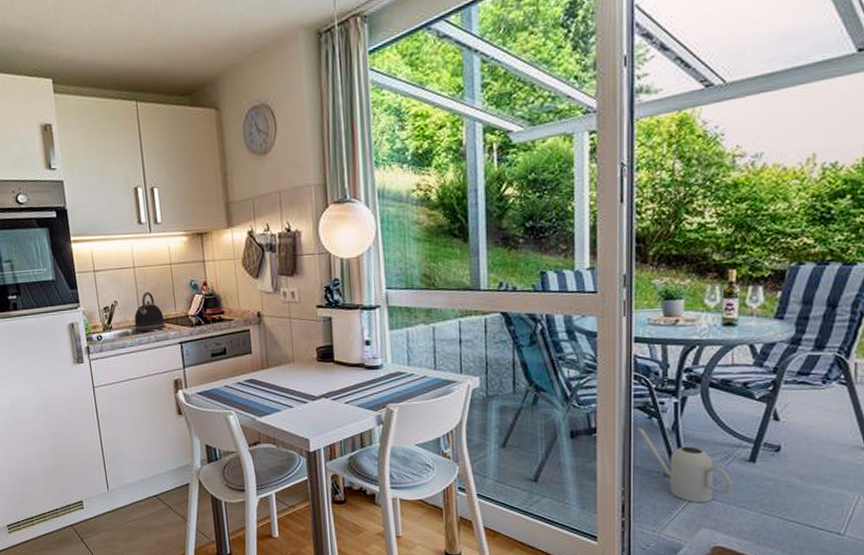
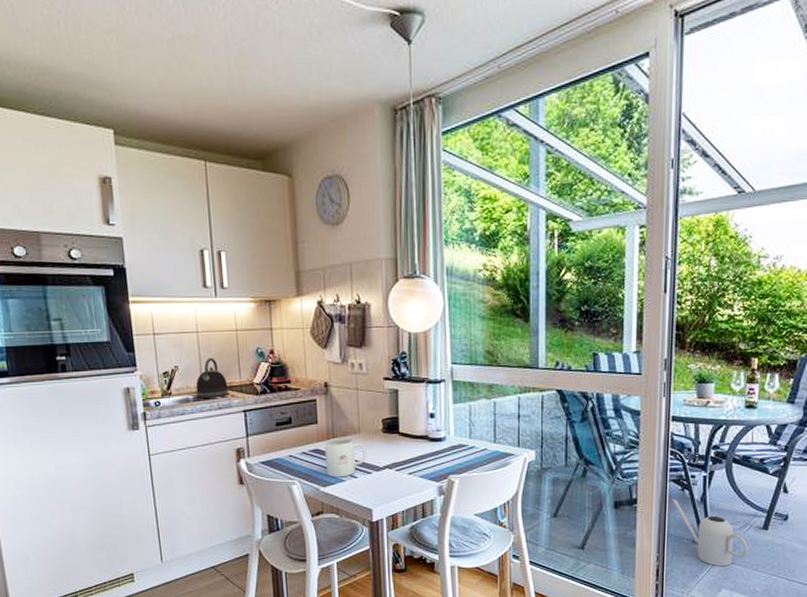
mug: none [259,367,302,408] -> present [324,438,367,478]

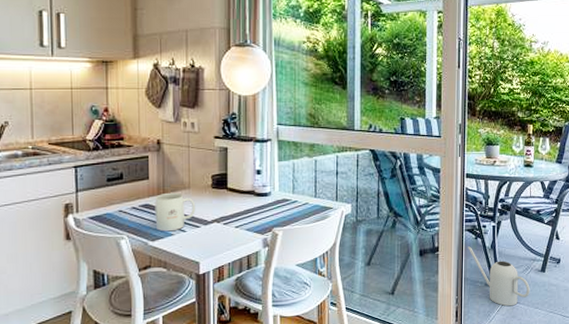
kettle: present [195,357,229,399] -> none [25,114,60,154]

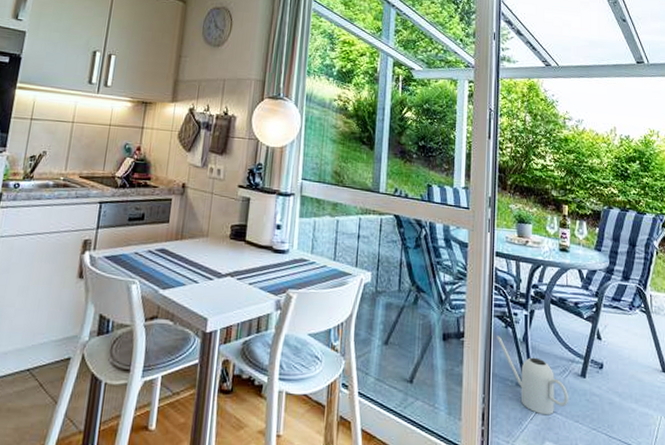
mug: present [155,193,196,232] -> none [168,239,212,281]

